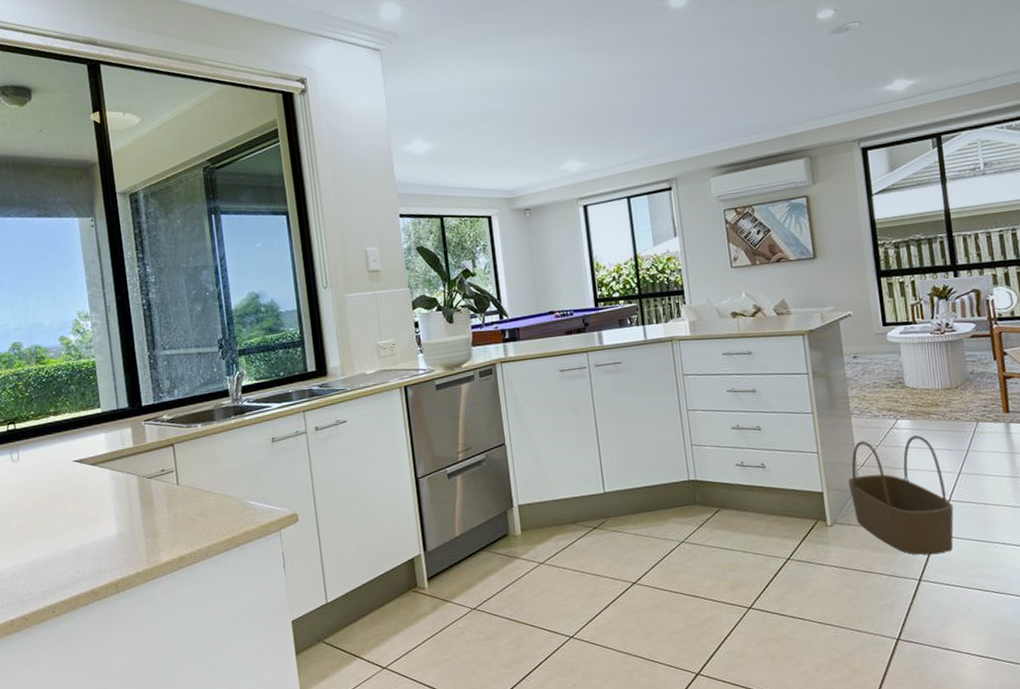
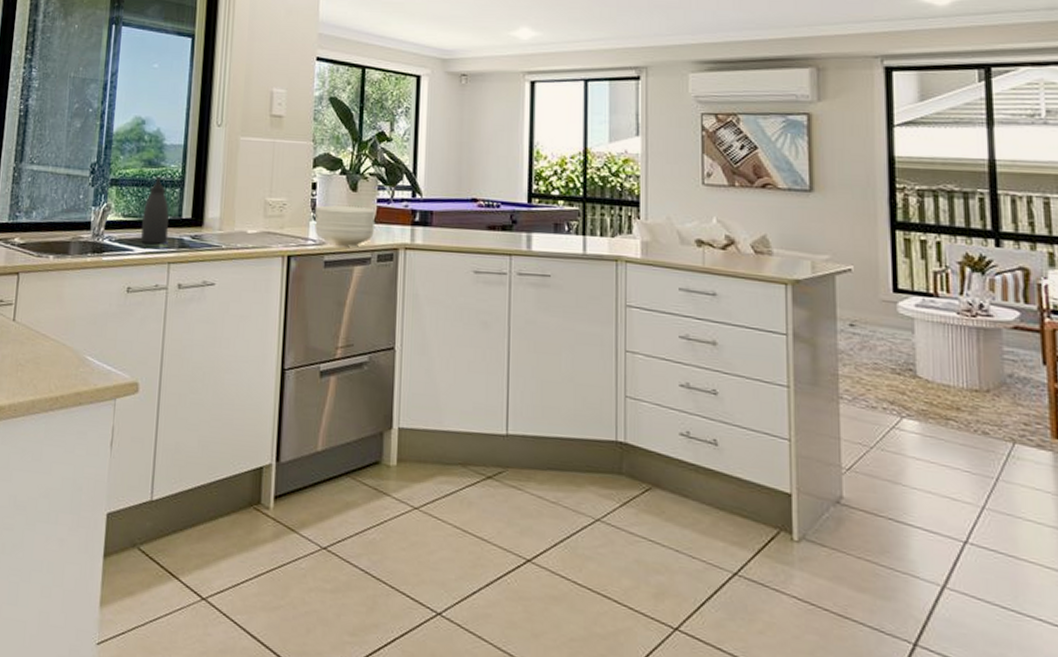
soap dispenser: none [272,340,299,399] -> present [140,176,169,244]
basket: present [848,435,954,555] -> none [827,436,971,614]

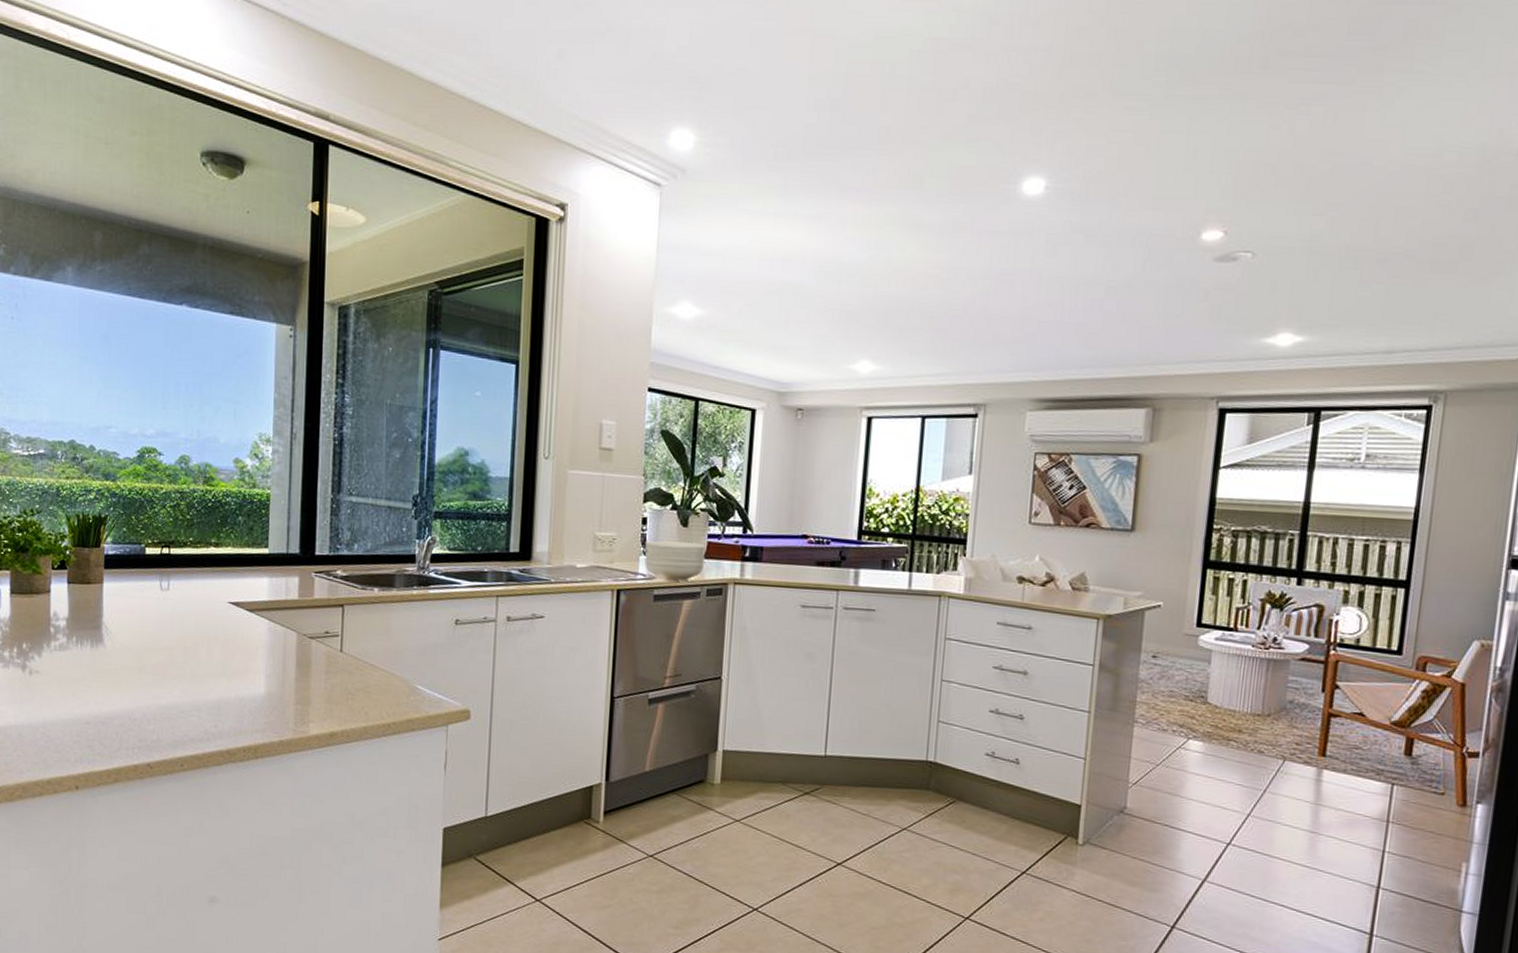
soap dispenser: present [140,176,169,244] -> none [467,509,496,578]

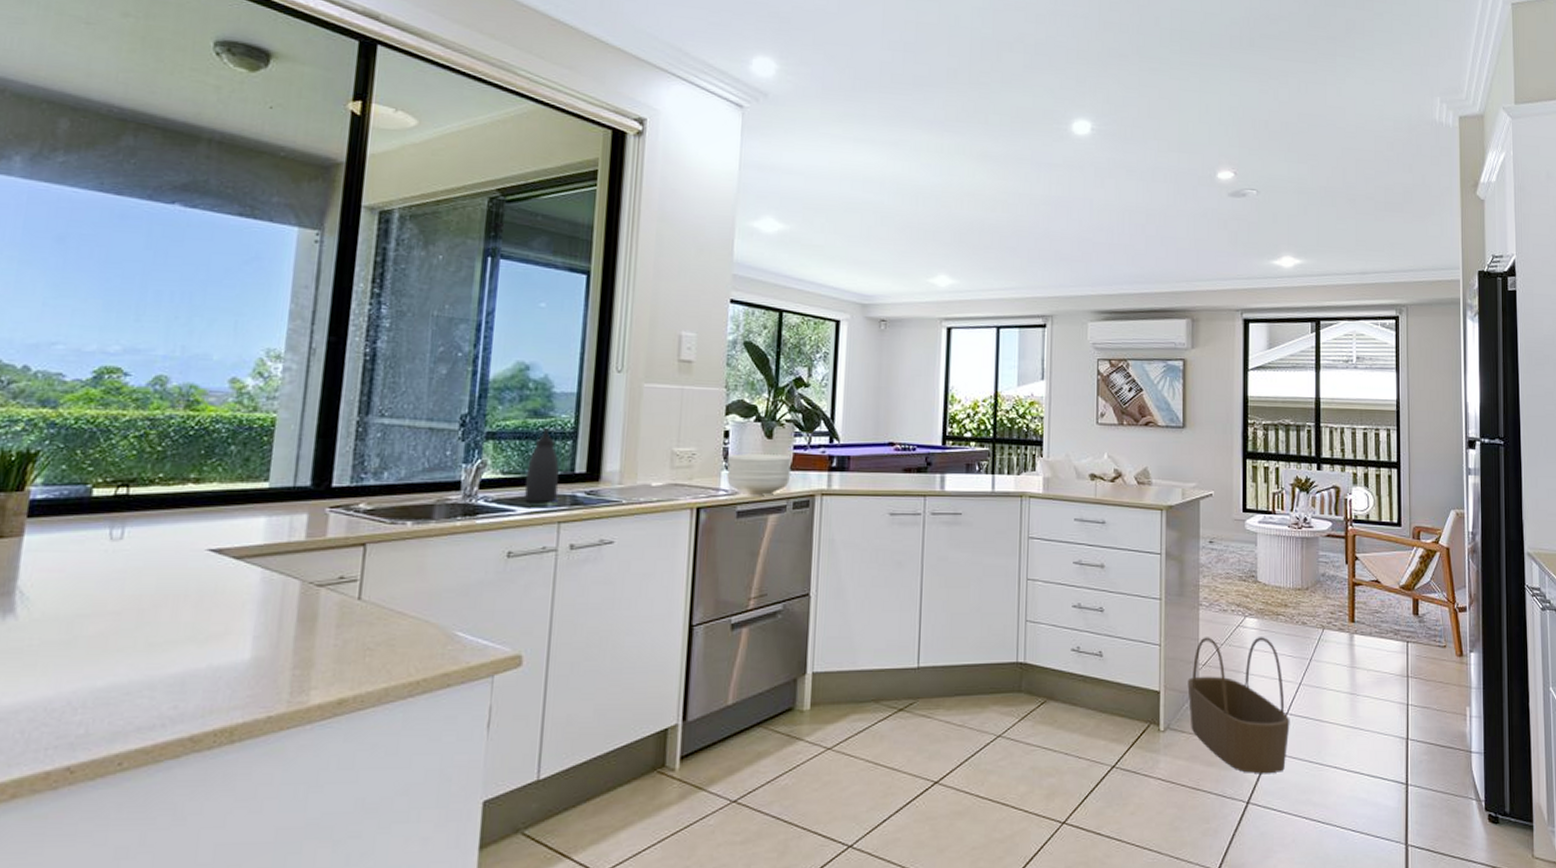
soap dispenser: none [467,509,496,578] -> present [524,427,559,502]
basket: none [1113,755,1232,902] -> present [1187,637,1290,774]

